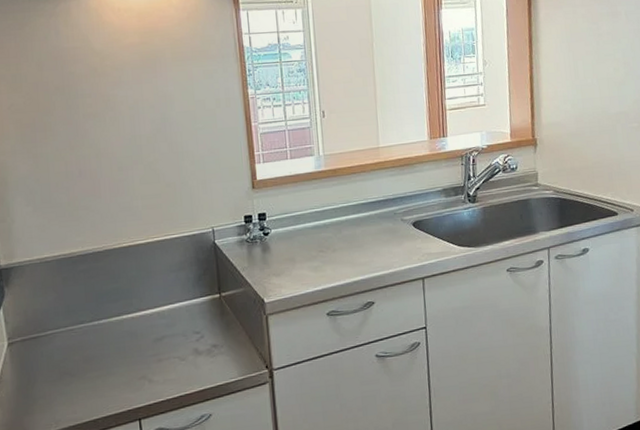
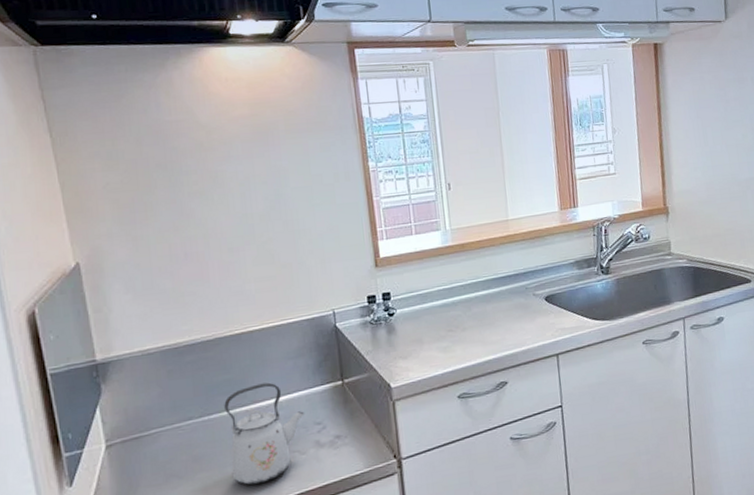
kettle: none [112,292,185,386] -> present [224,382,305,485]

